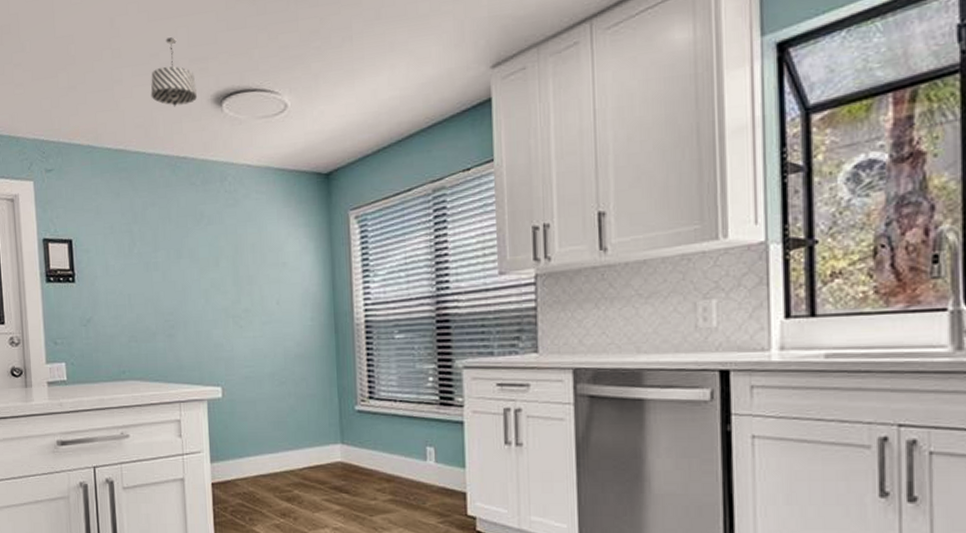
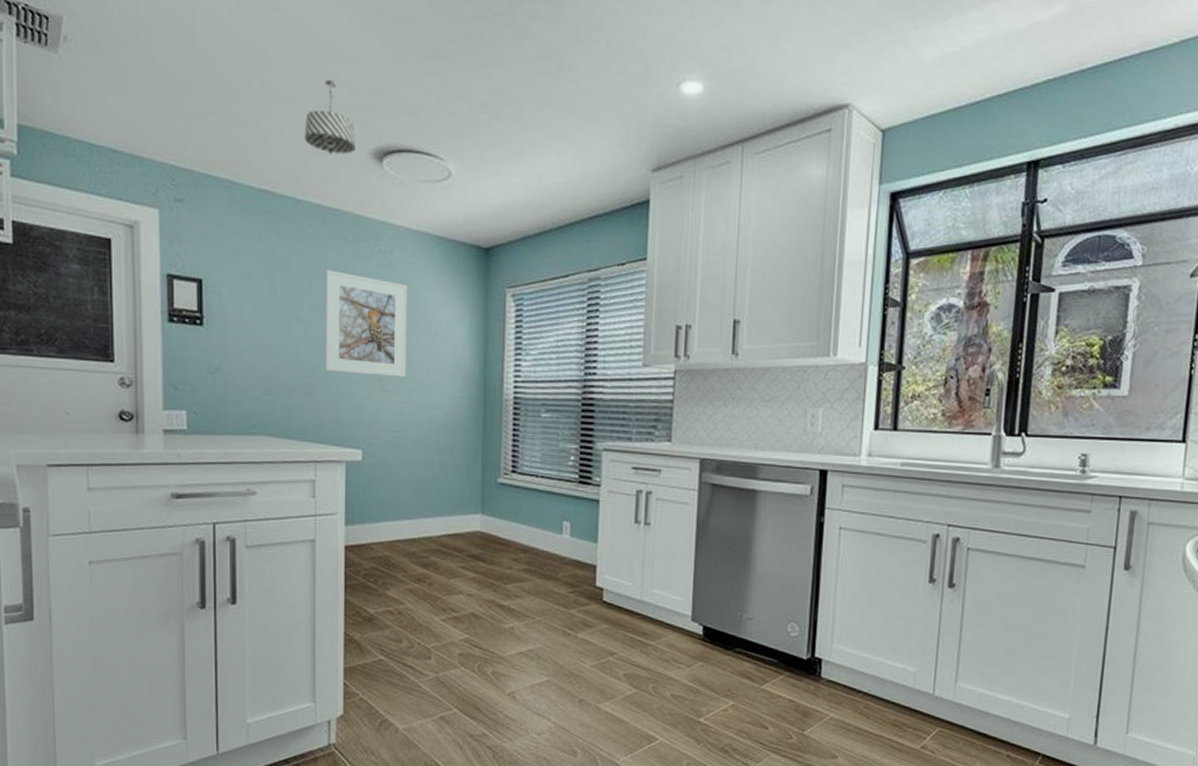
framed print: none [177,215,258,313] -> present [324,269,407,377]

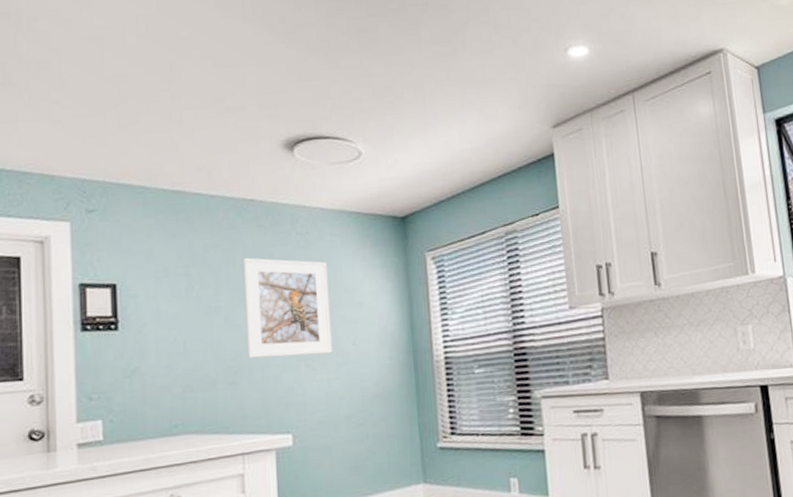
pendant light: present [304,80,356,155] -> none [214,84,266,151]

